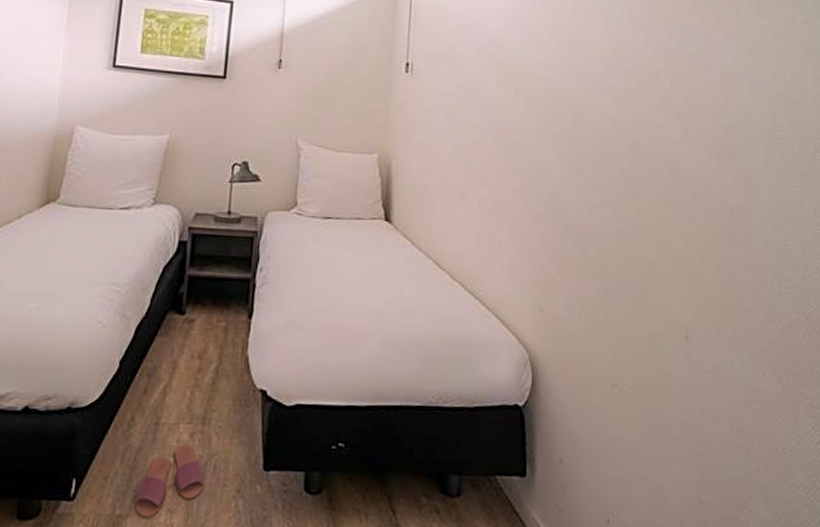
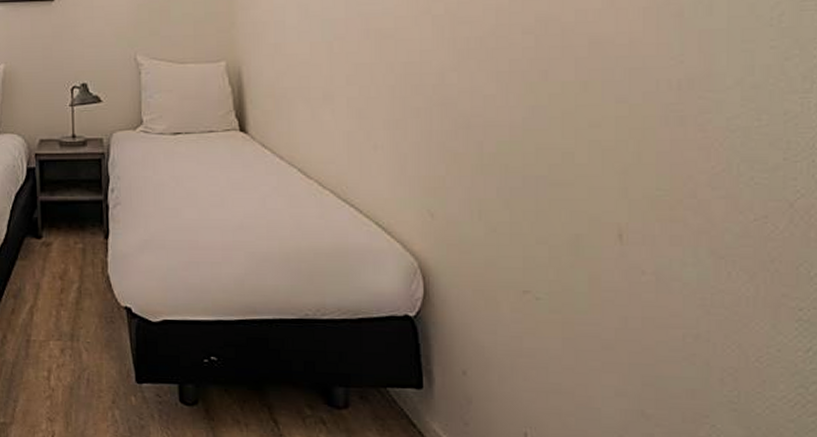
slippers: present [134,444,205,518] -> none [16,359,80,426]

